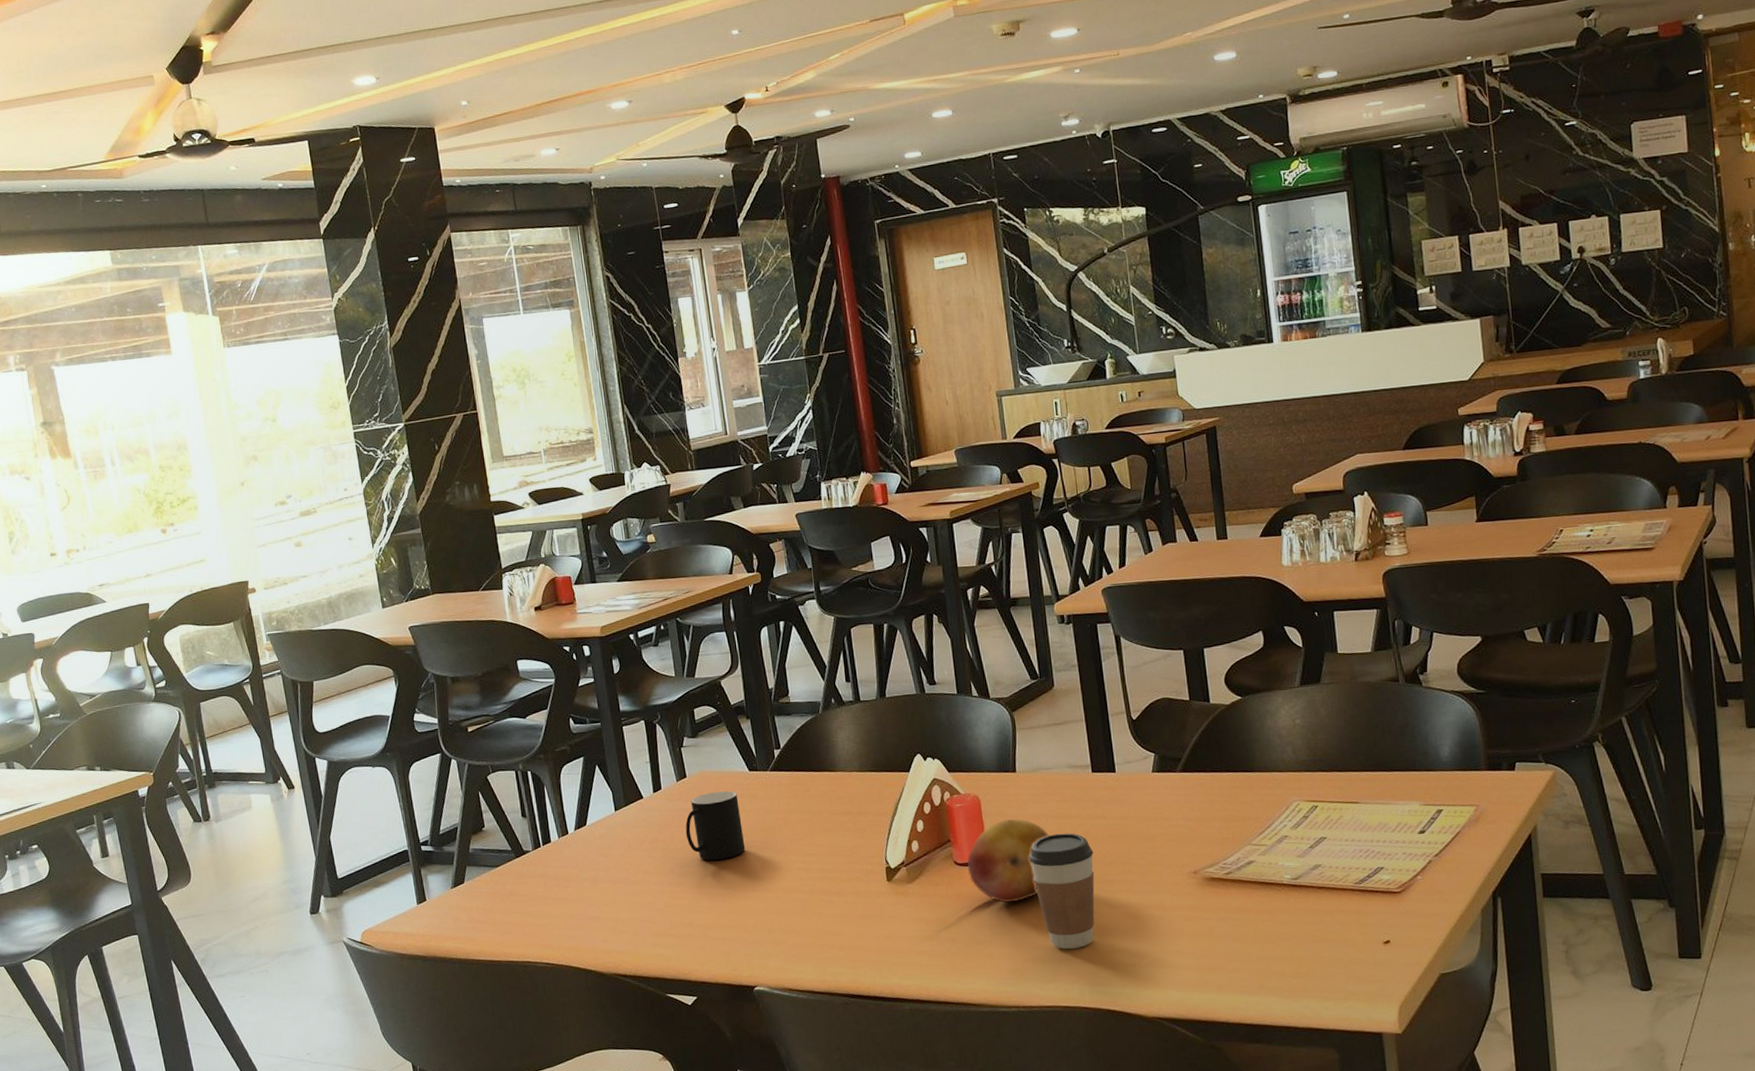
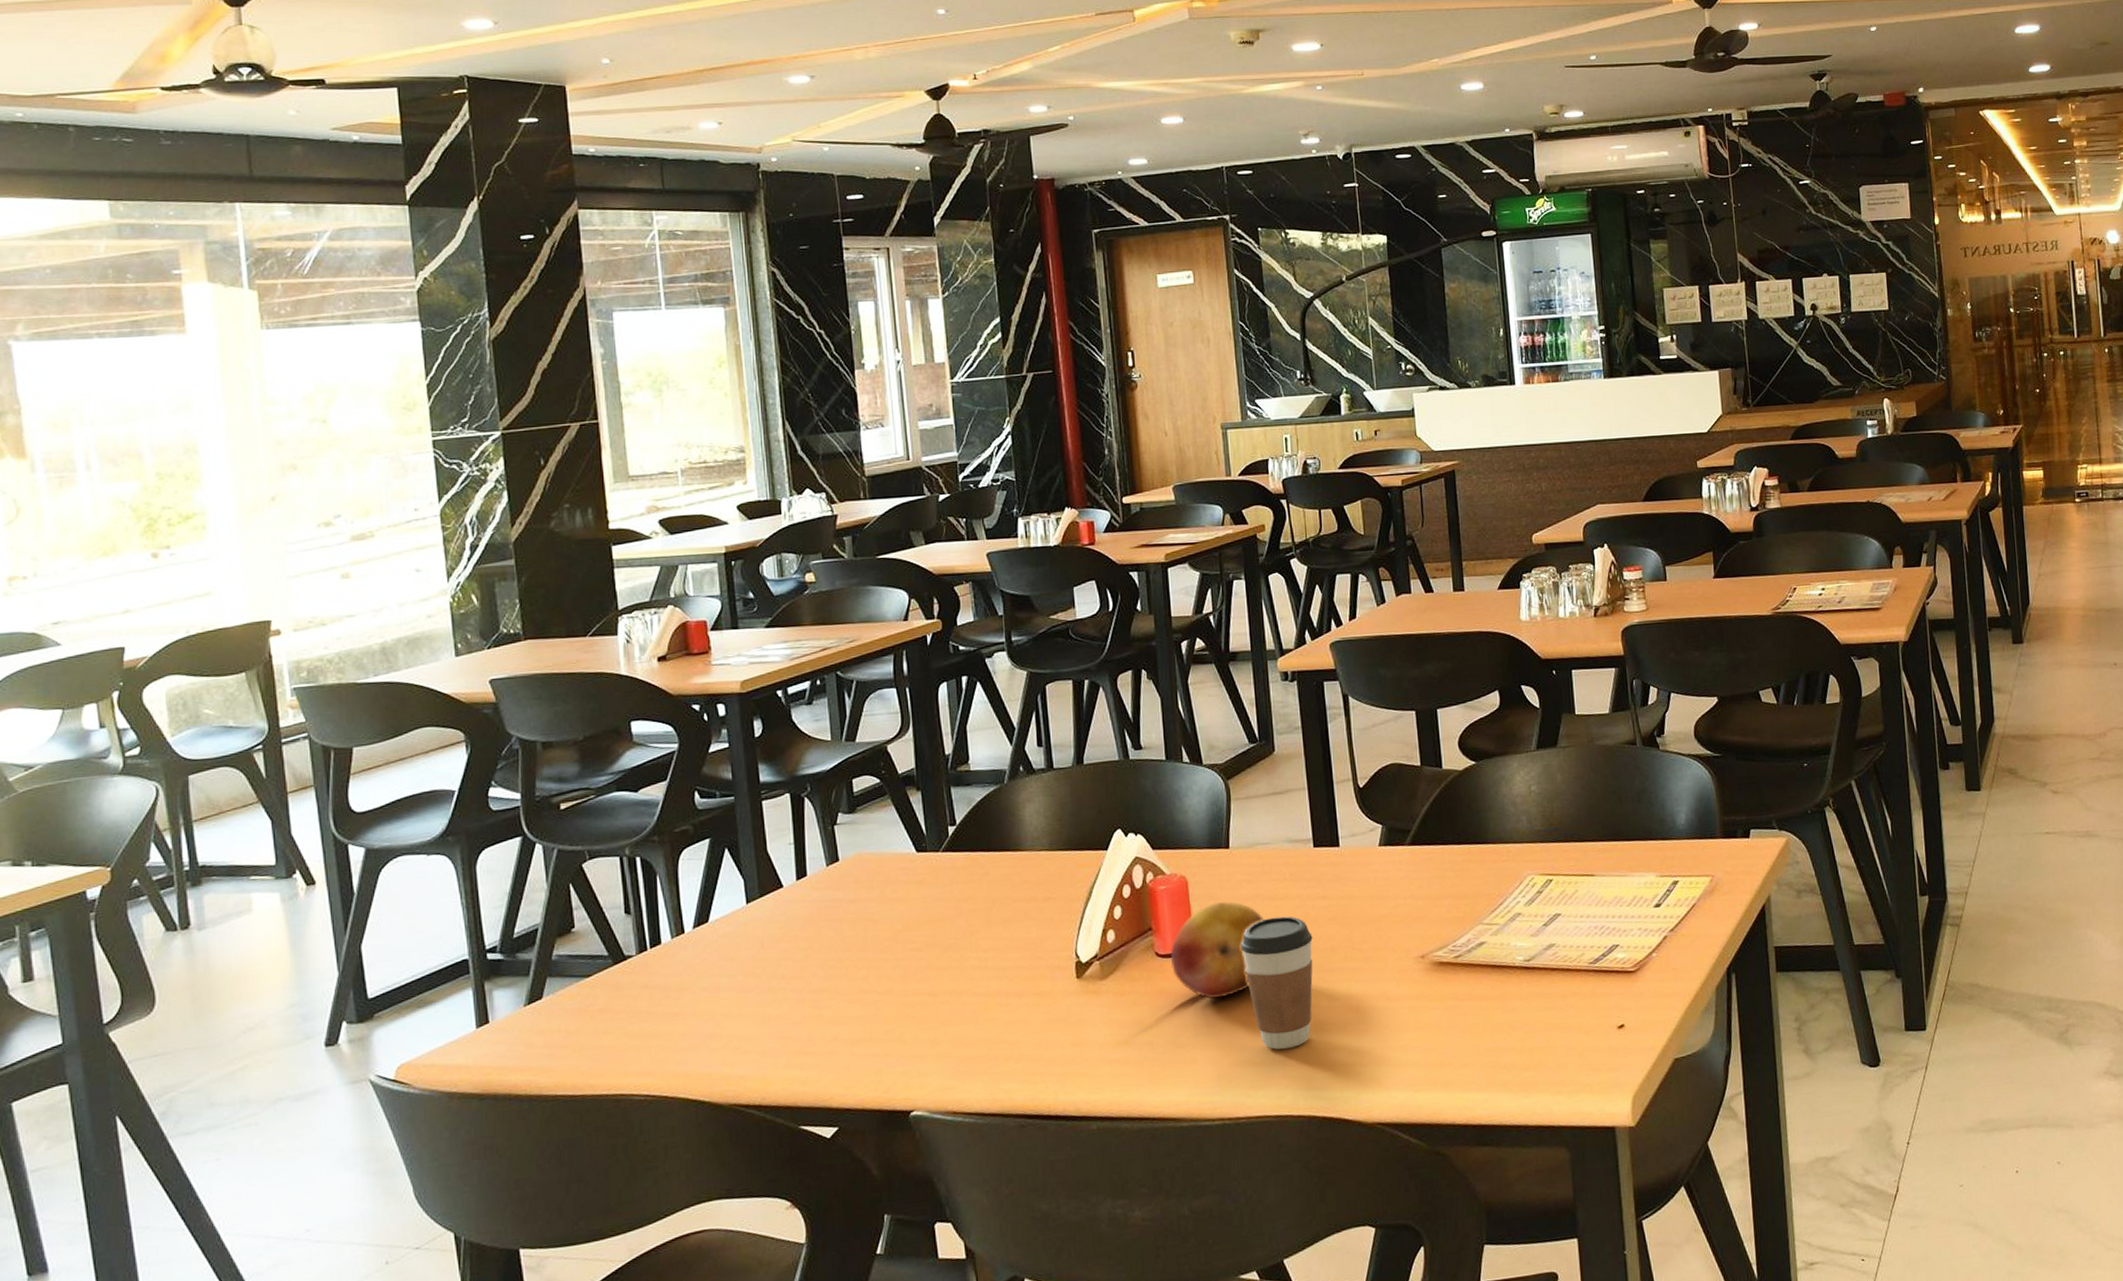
cup: present [685,790,746,861] -> none [834,876,908,960]

